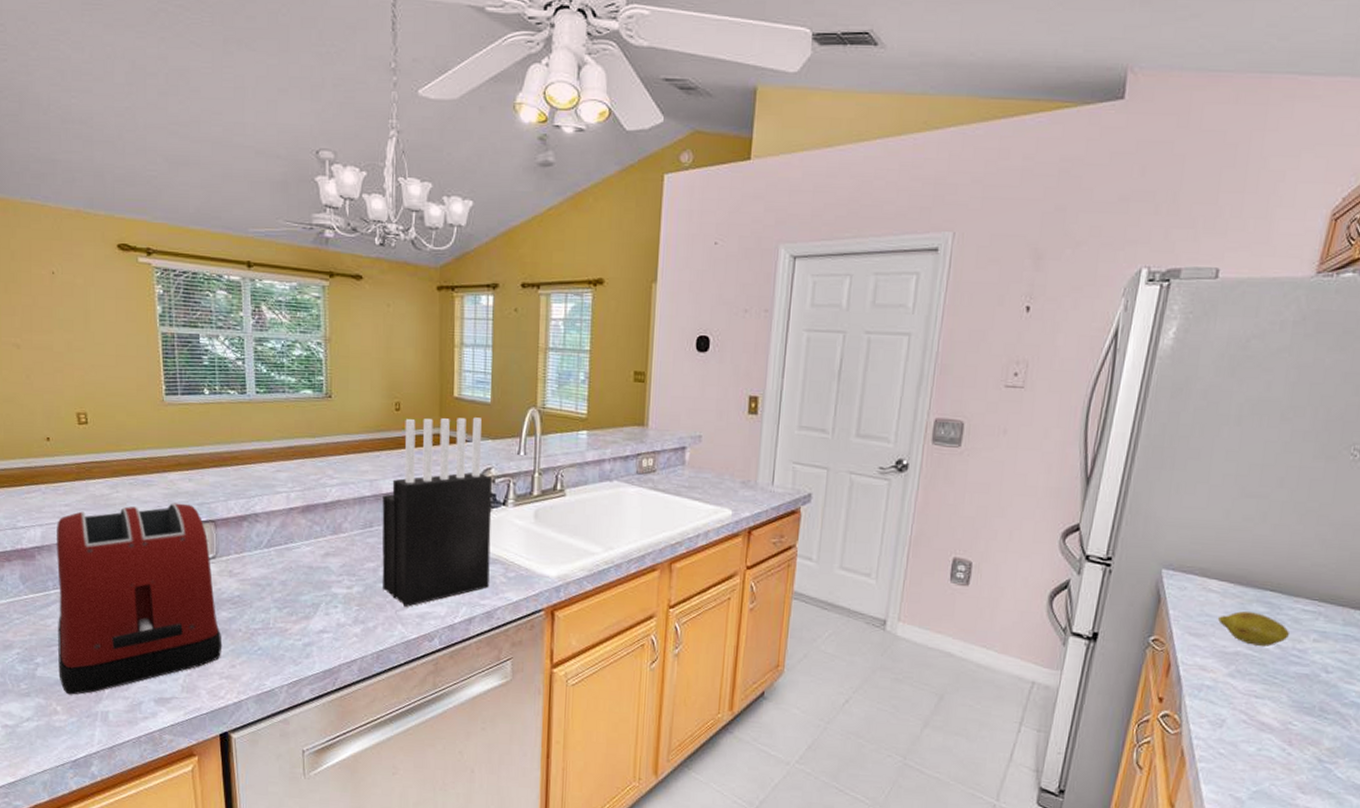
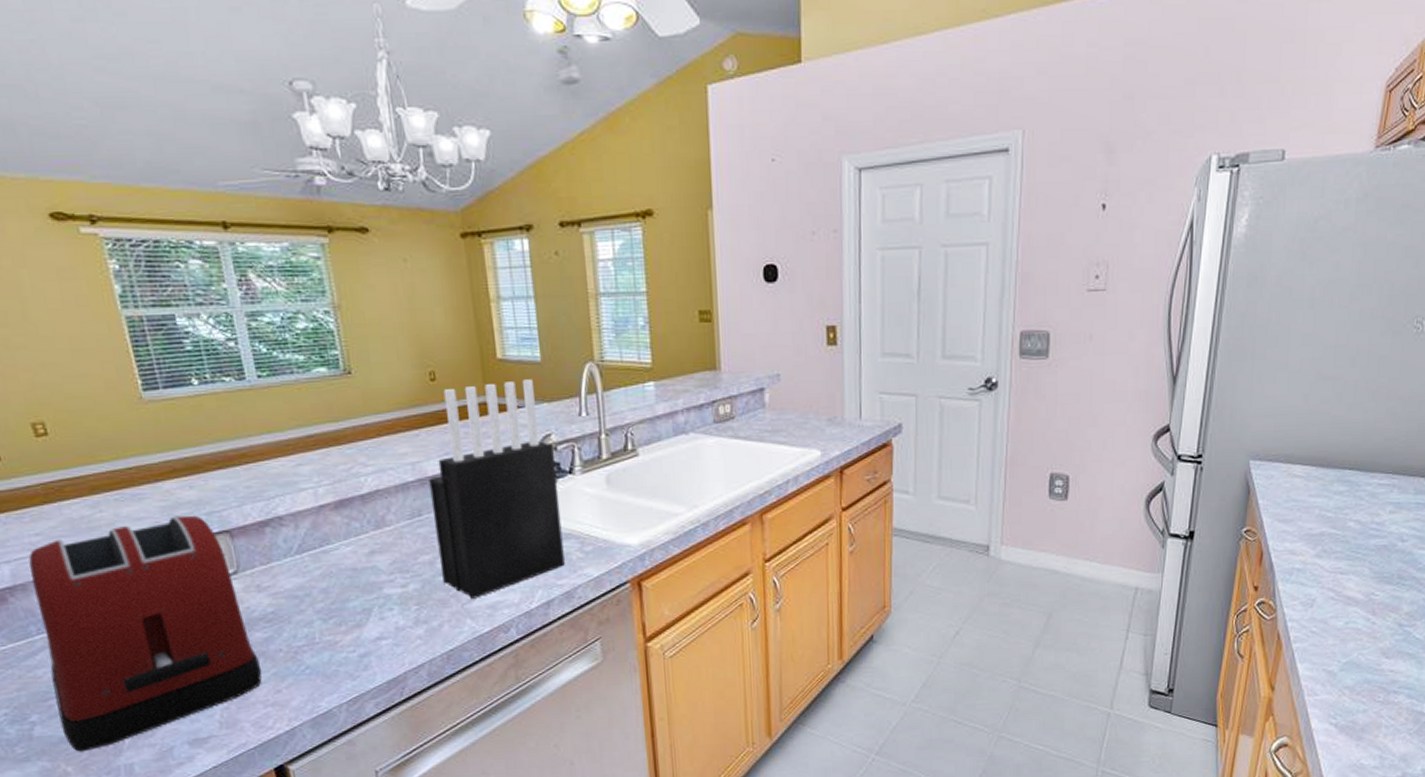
fruit: present [1217,611,1289,646] -> none [1303,492,1368,524]

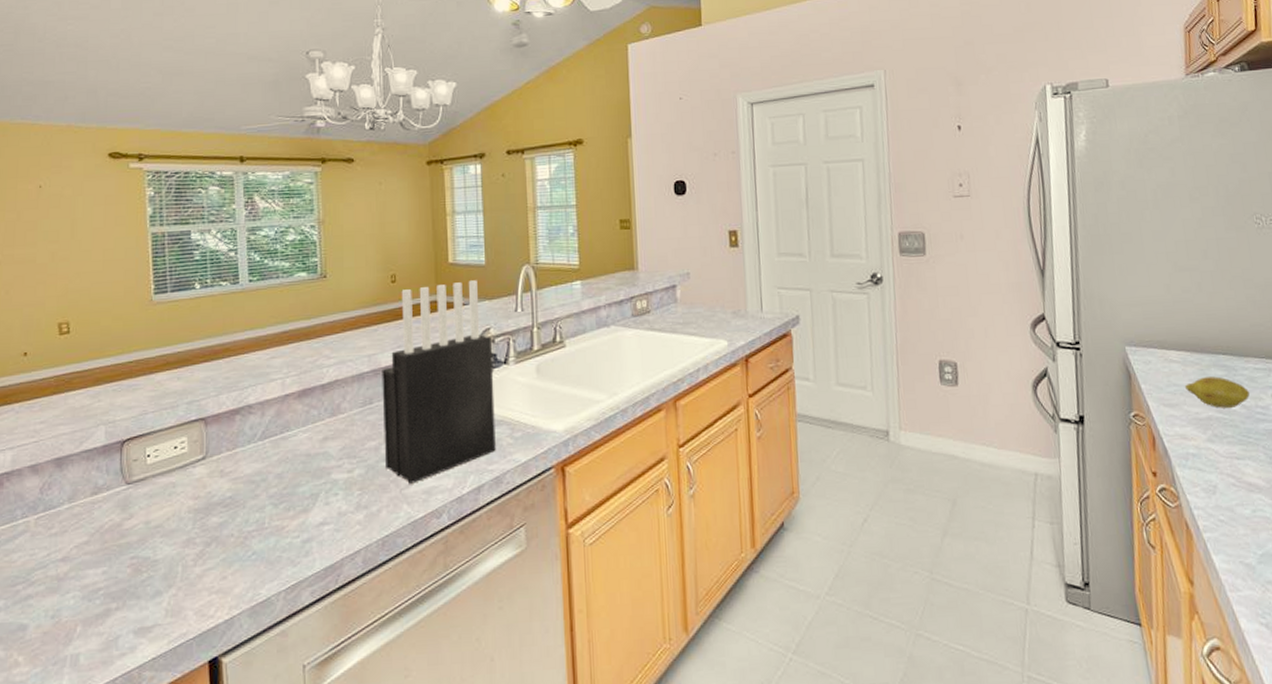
toaster: present [28,515,262,752] -> none [22,404,212,640]
fruit: none [1303,492,1368,524] -> present [1184,376,1250,408]

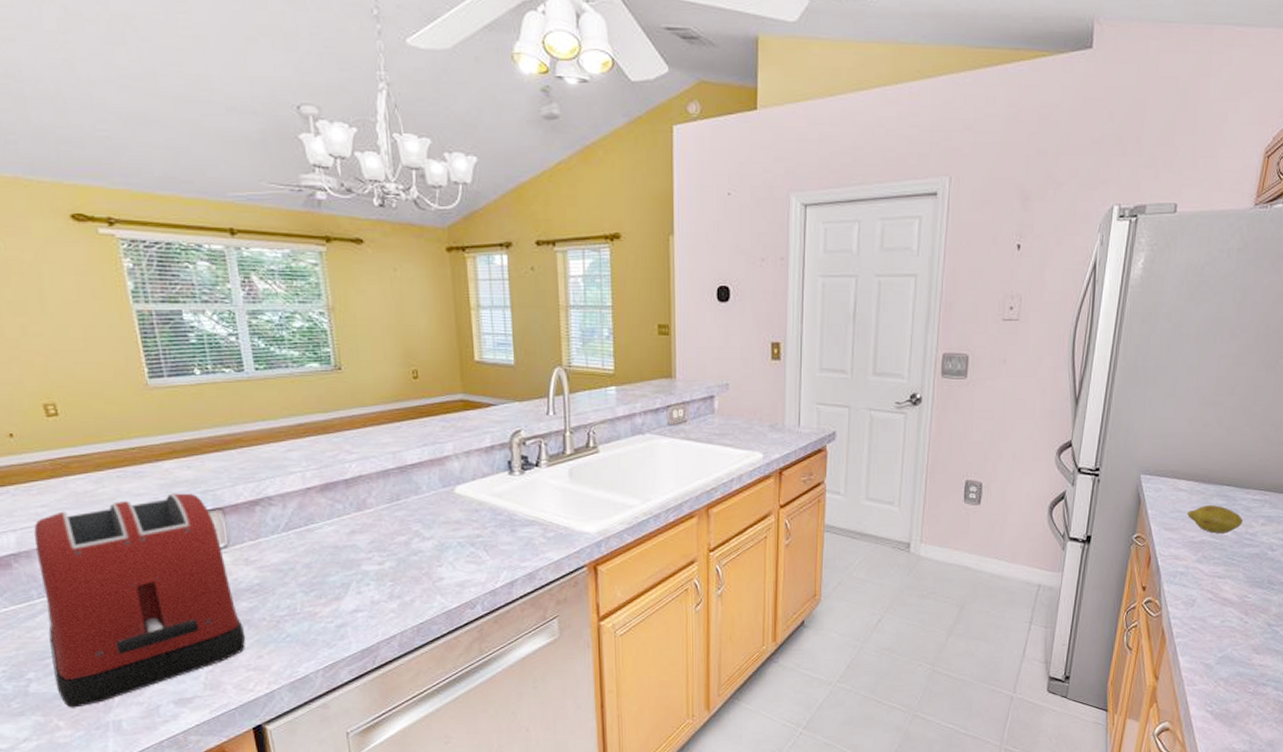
toaster: none [22,404,212,640] -> present [34,493,246,708]
knife block: present [382,280,496,484] -> none [408,380,528,577]

